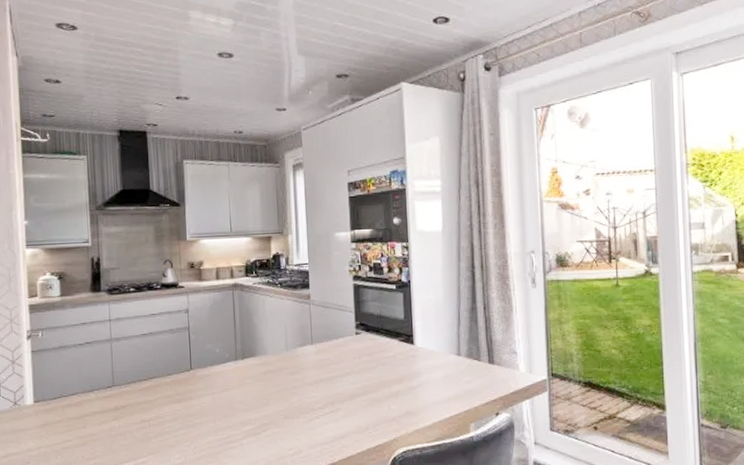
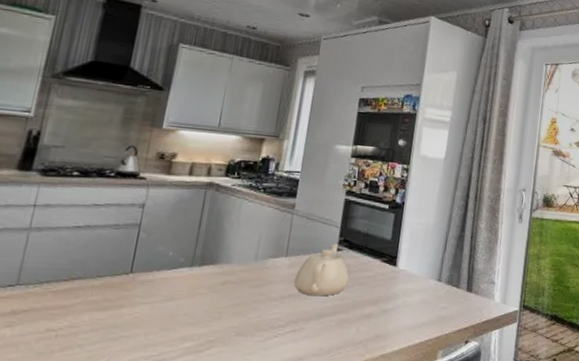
teapot: none [322,327,372,379] -> present [293,243,350,297]

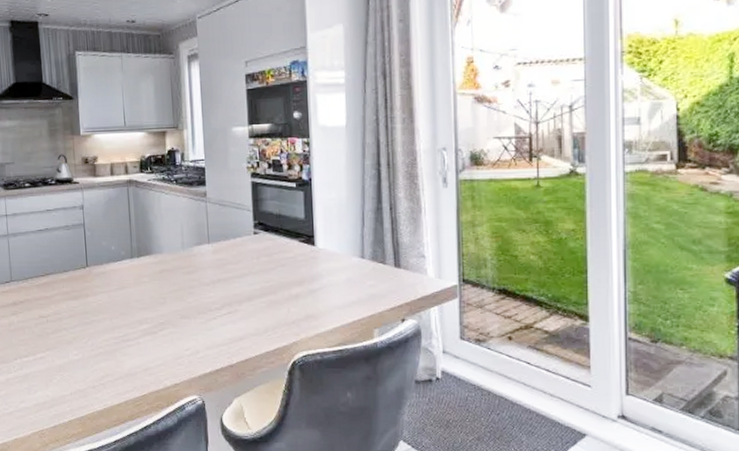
teapot: present [293,243,350,297] -> none [220,227,271,280]

